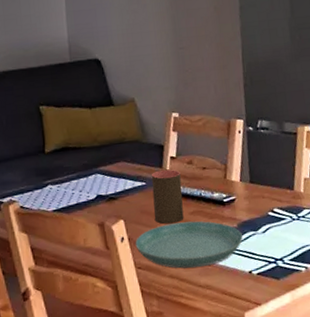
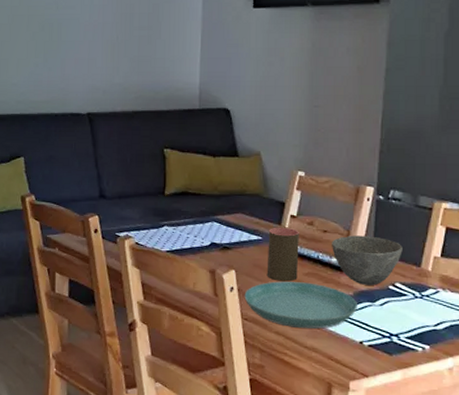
bowl: none [211,167,276,216] -> present [332,235,403,285]

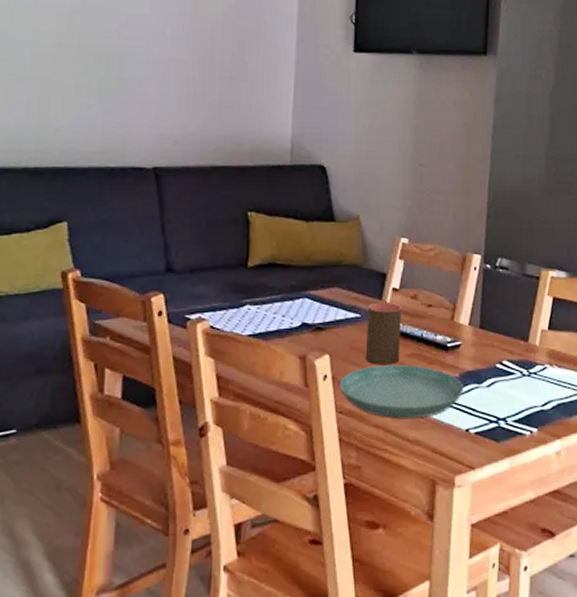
bowl: present [332,235,403,285] -> none [437,309,510,365]

